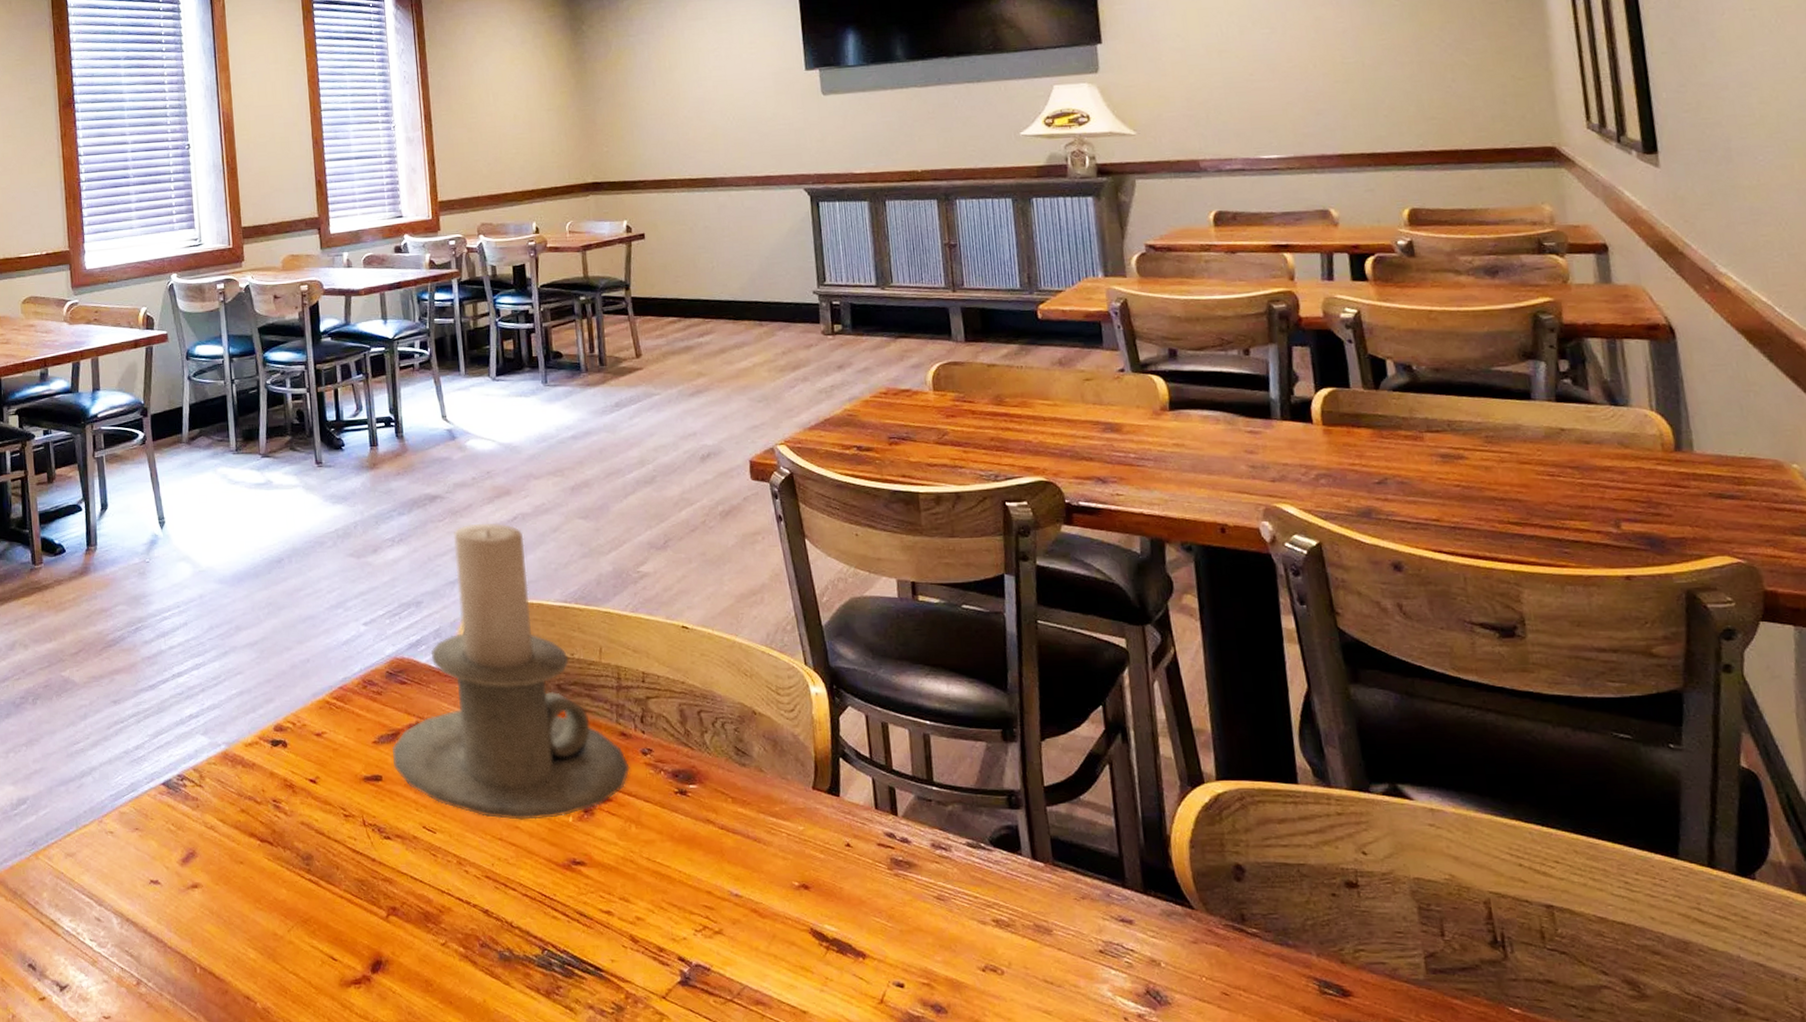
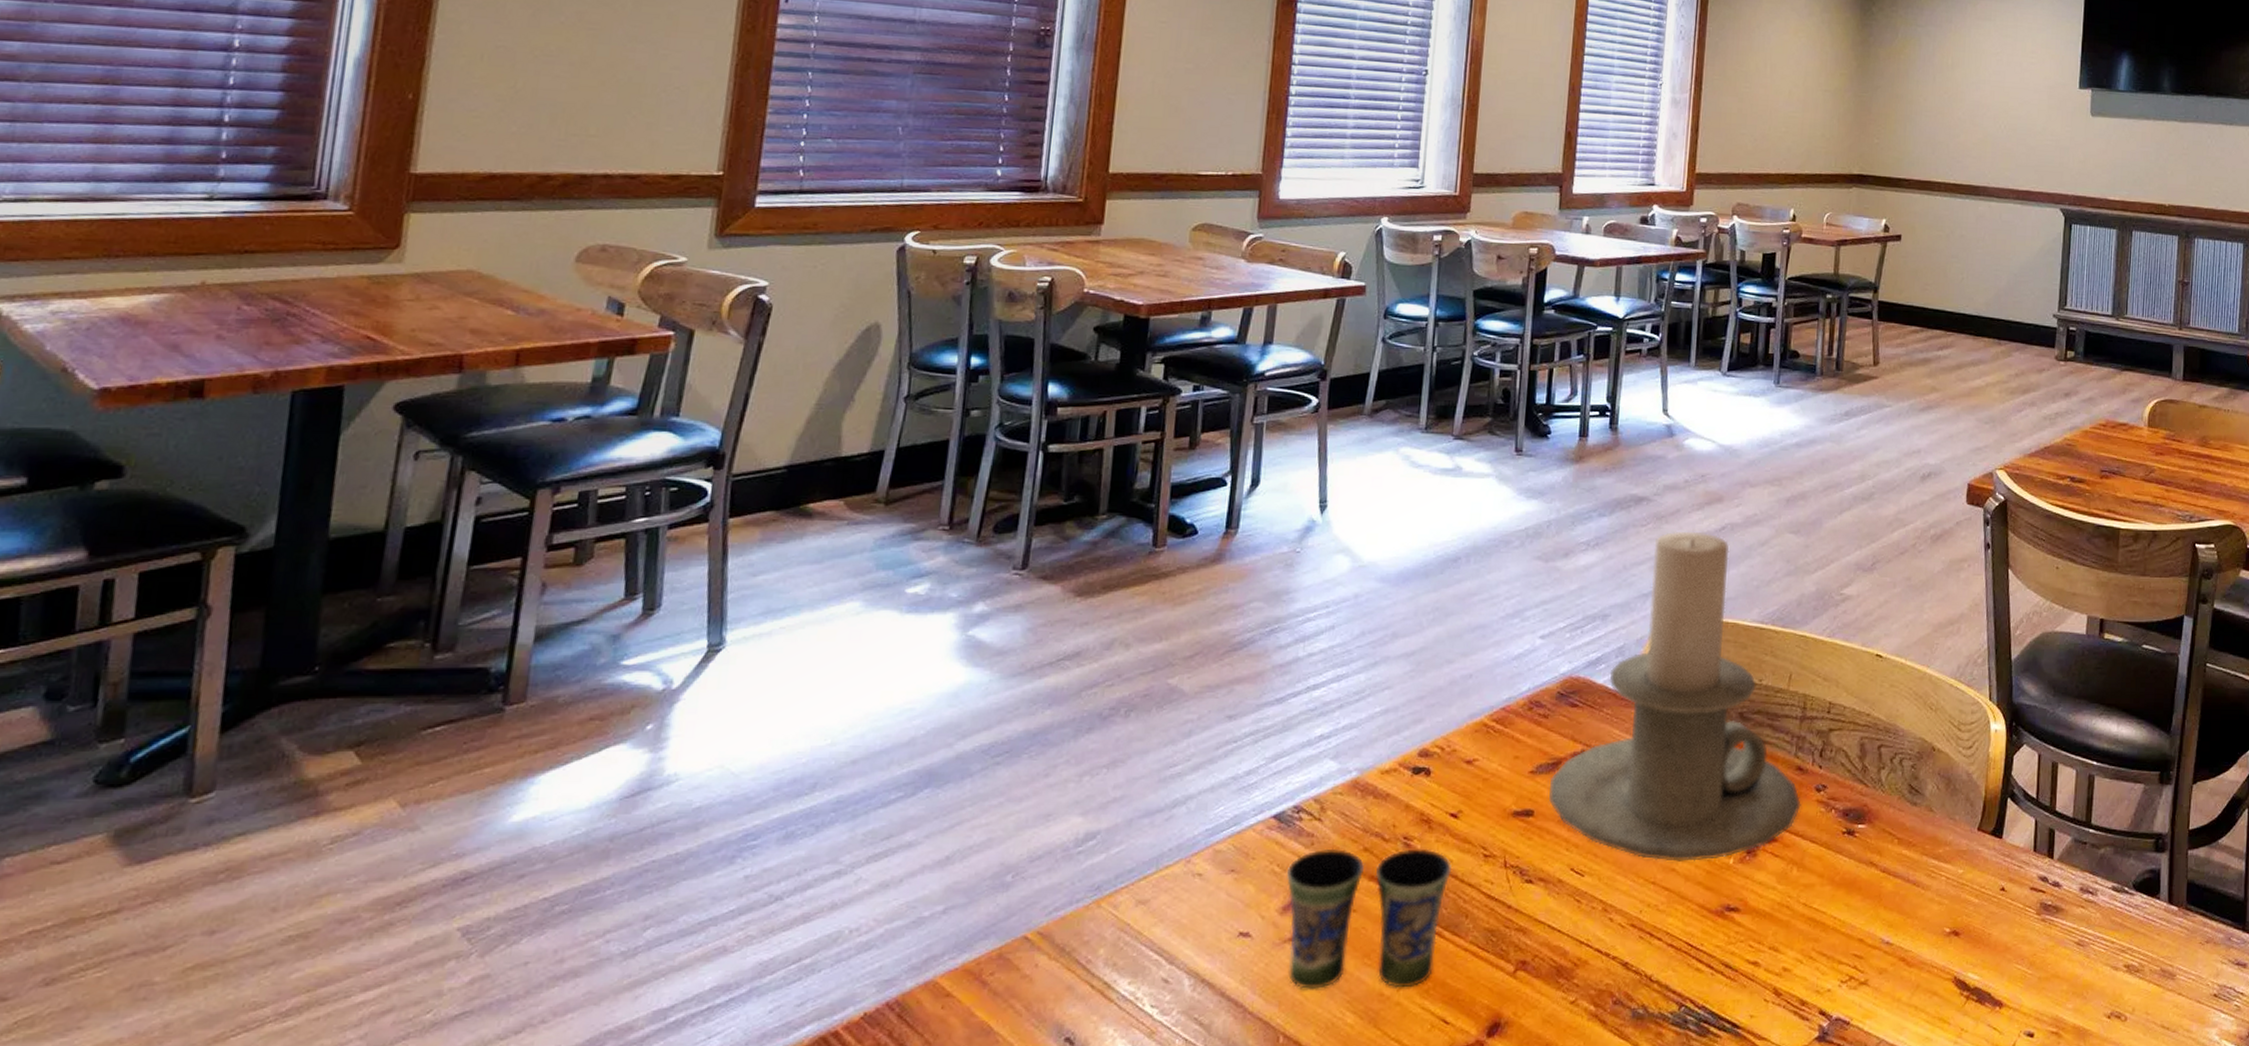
cup: none [180,810,318,929] -> present [1285,848,1452,989]

